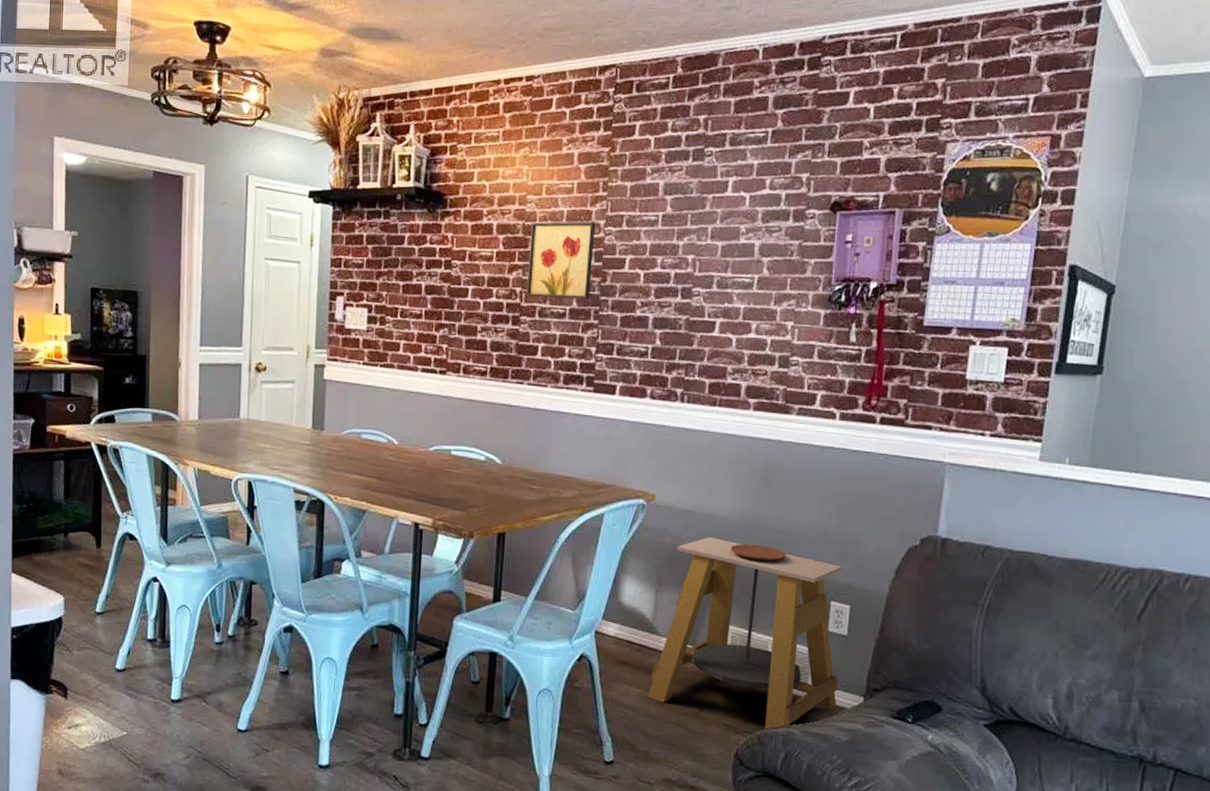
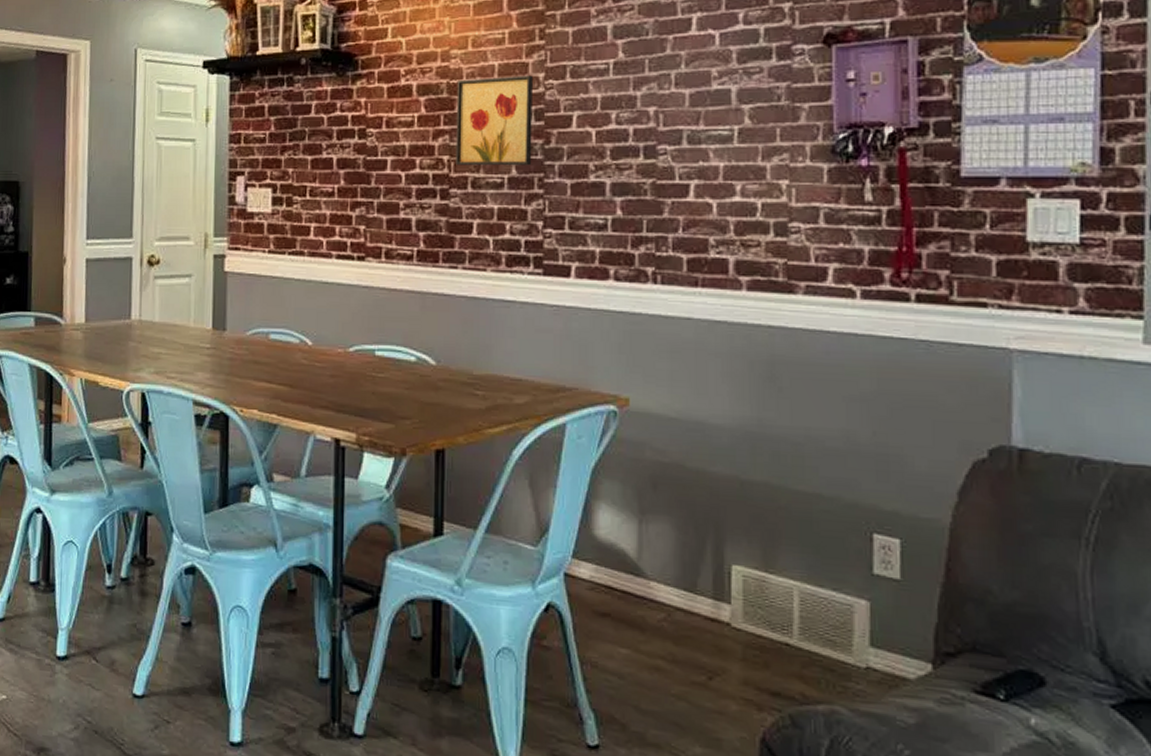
side table: present [647,537,842,729] -> none [638,451,895,706]

